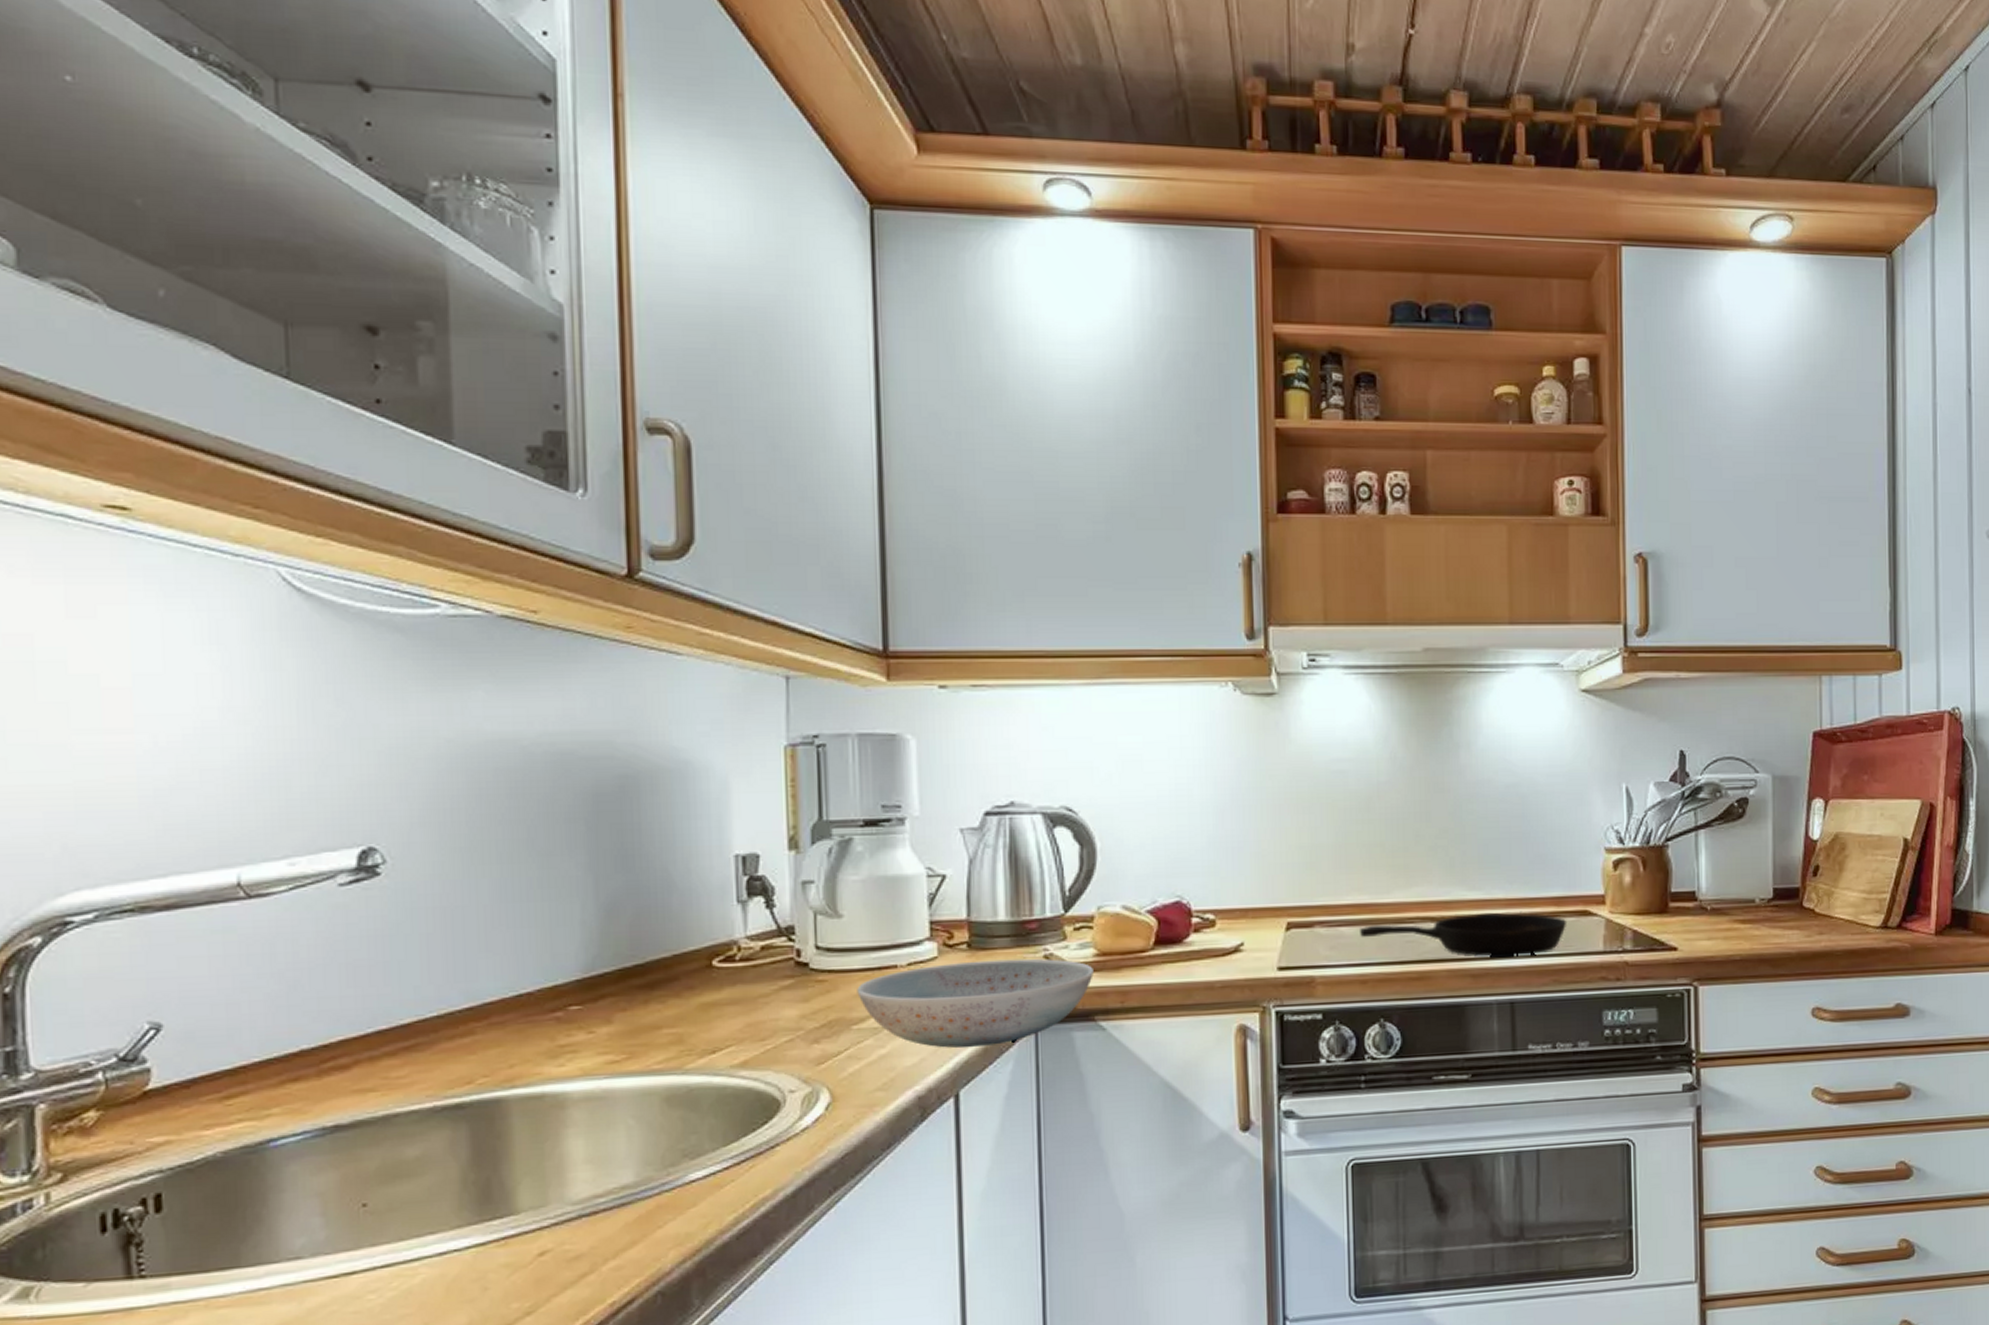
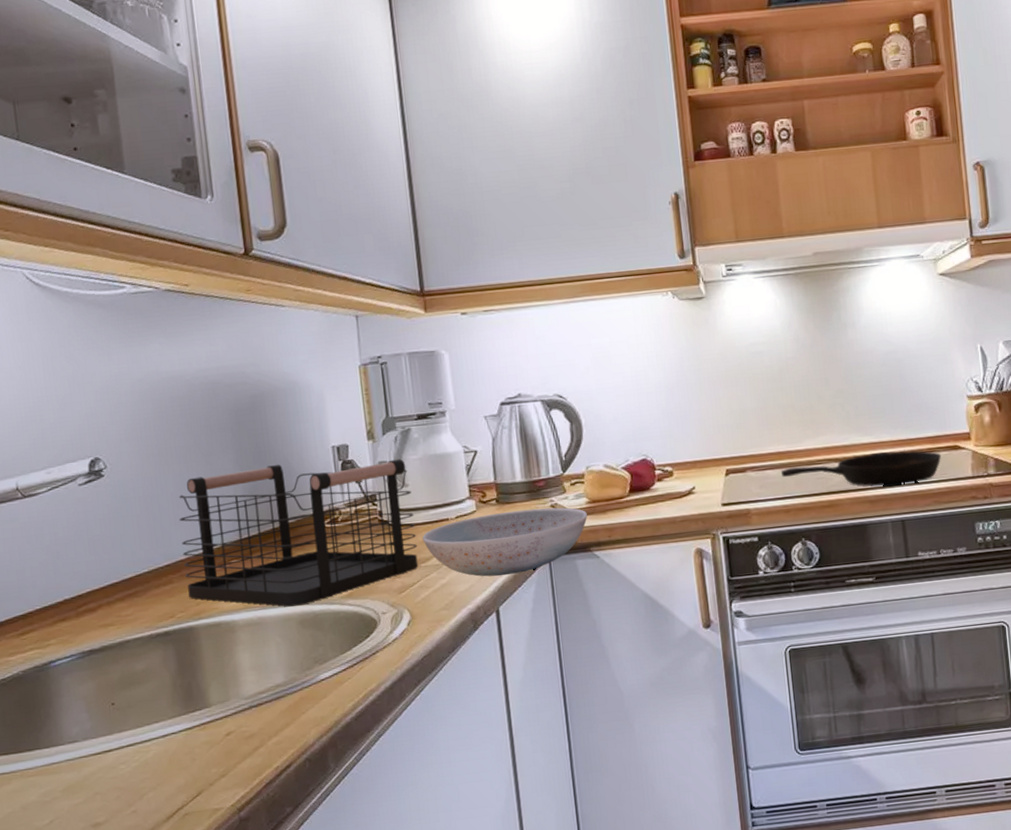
dish rack: none [492,874,849,1076] -> present [178,459,419,607]

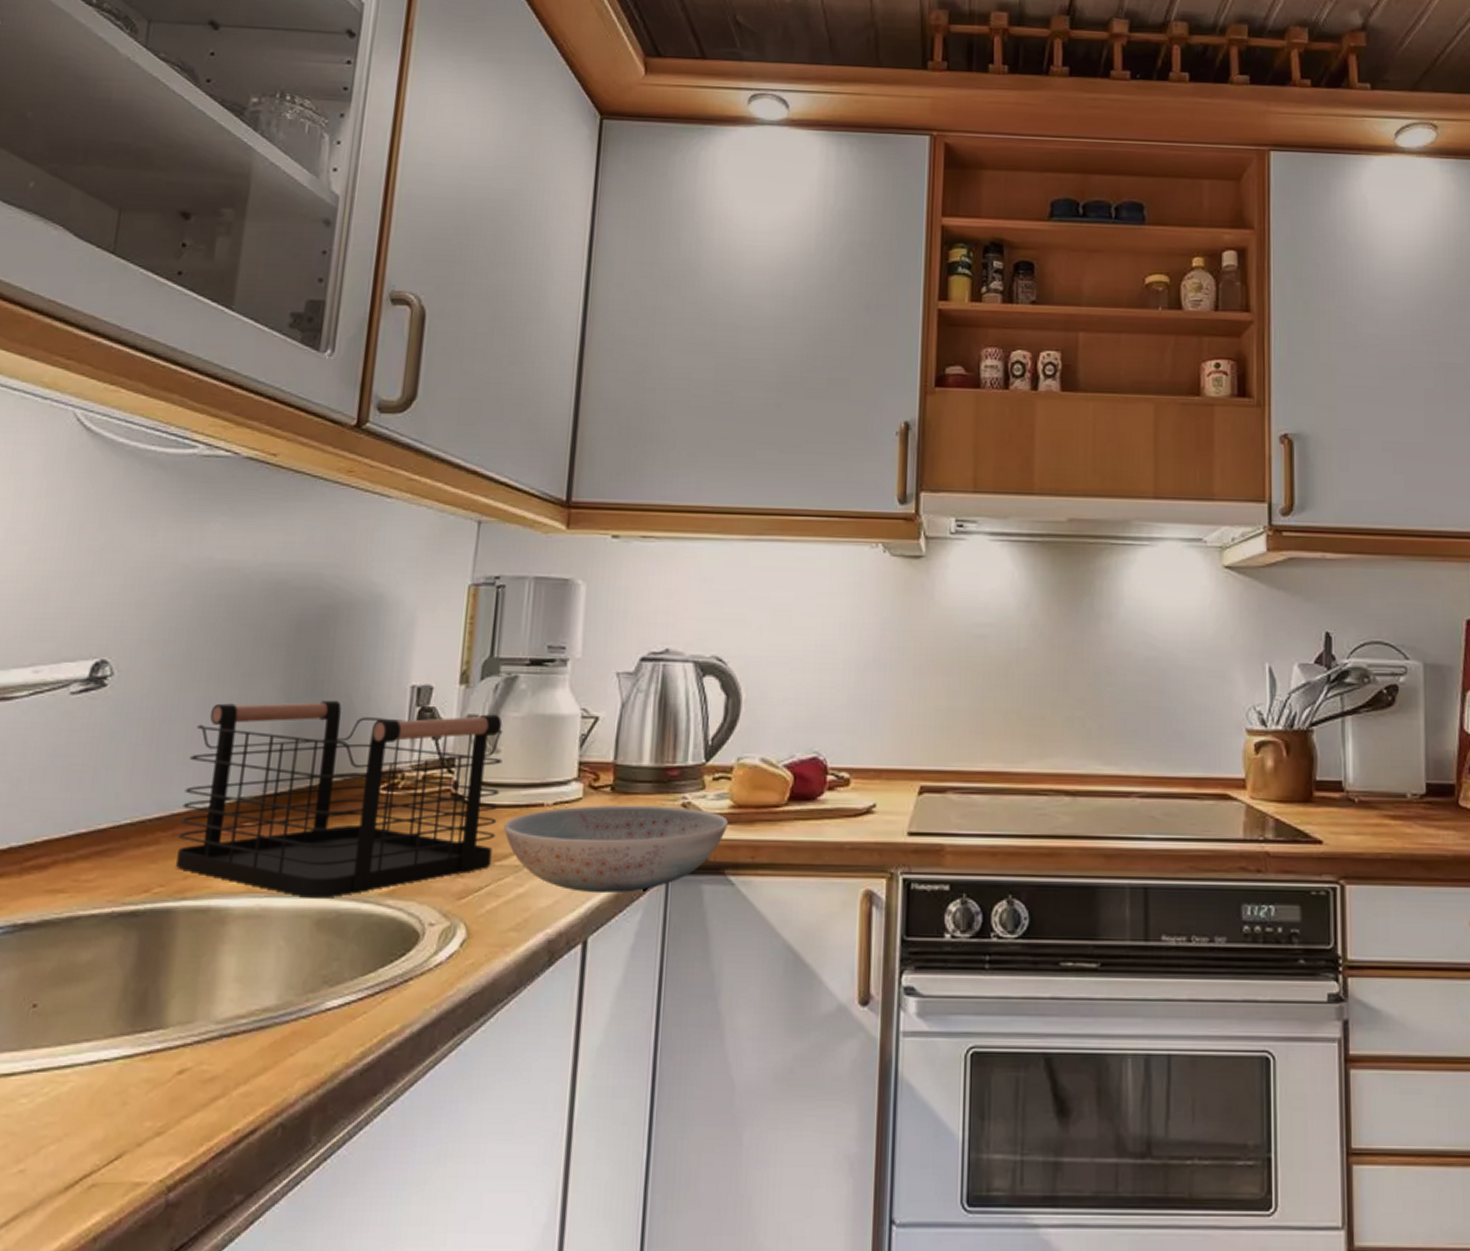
frying pan: present [781,451,942,486] -> none [992,789,1206,837]

